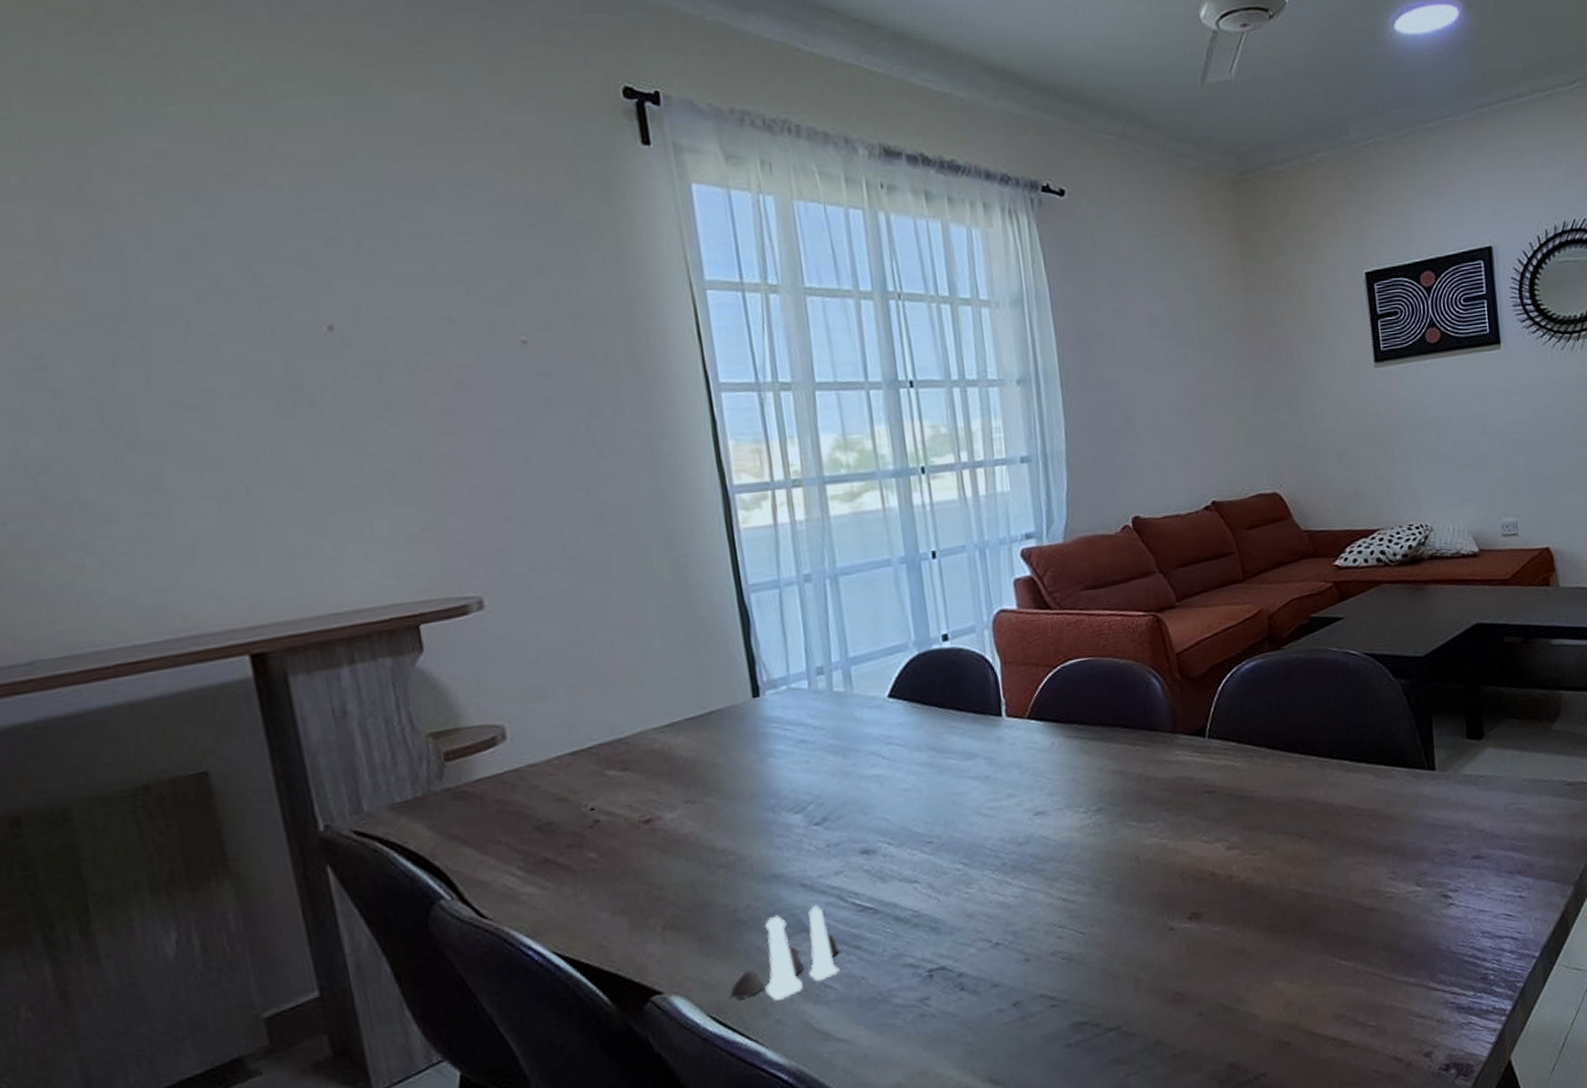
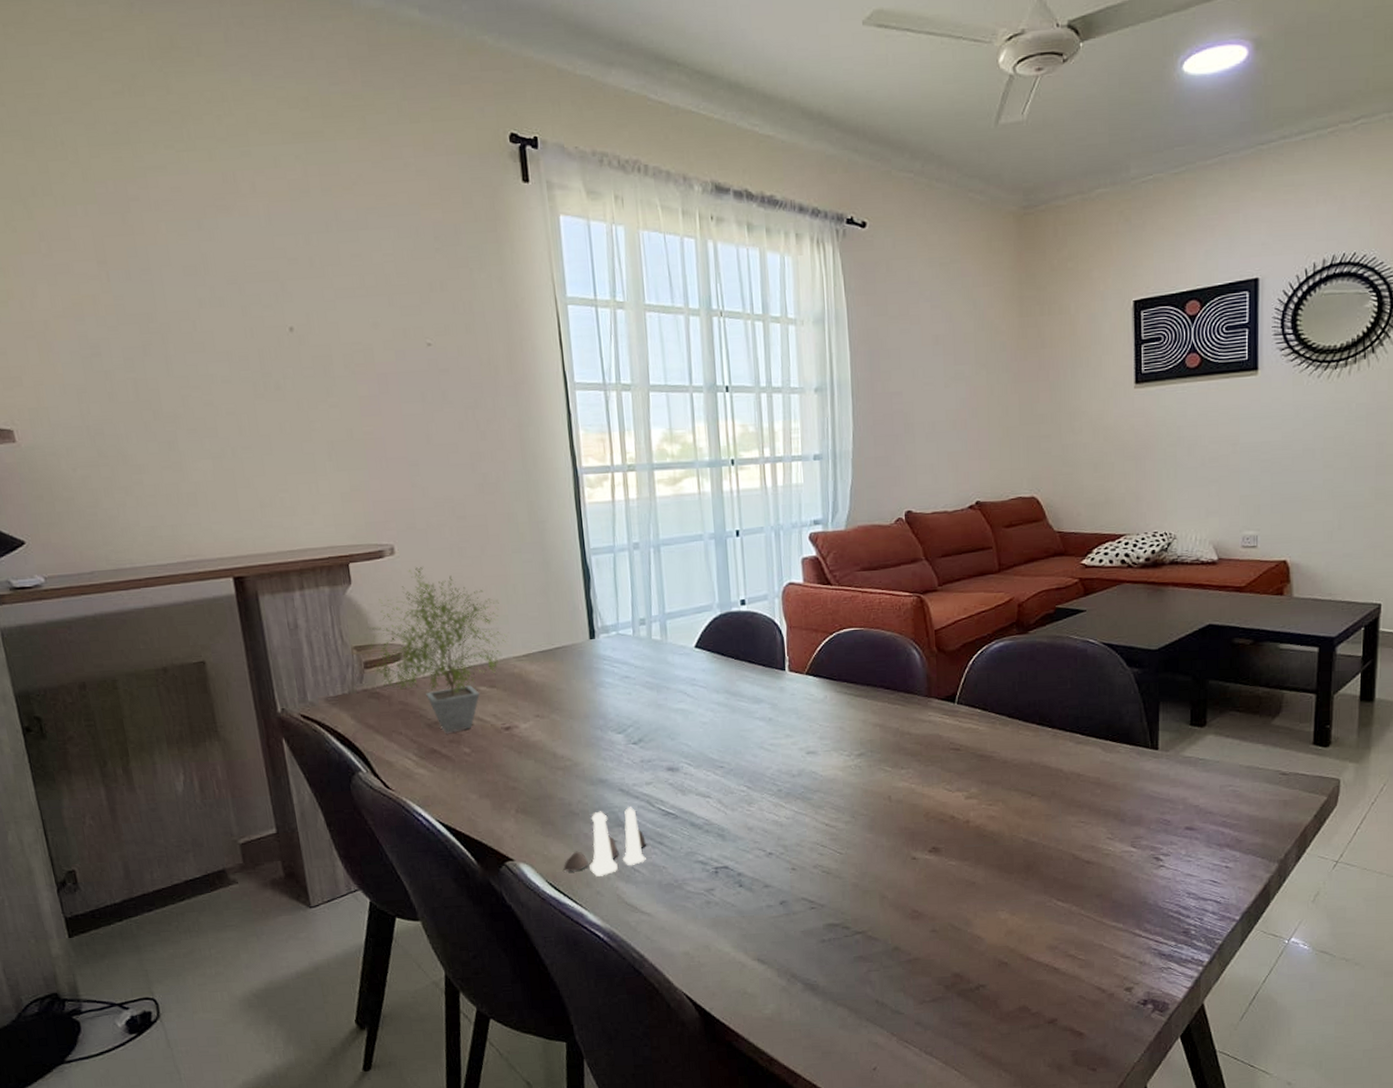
potted plant: none [446,622,642,836] -> present [366,566,507,733]

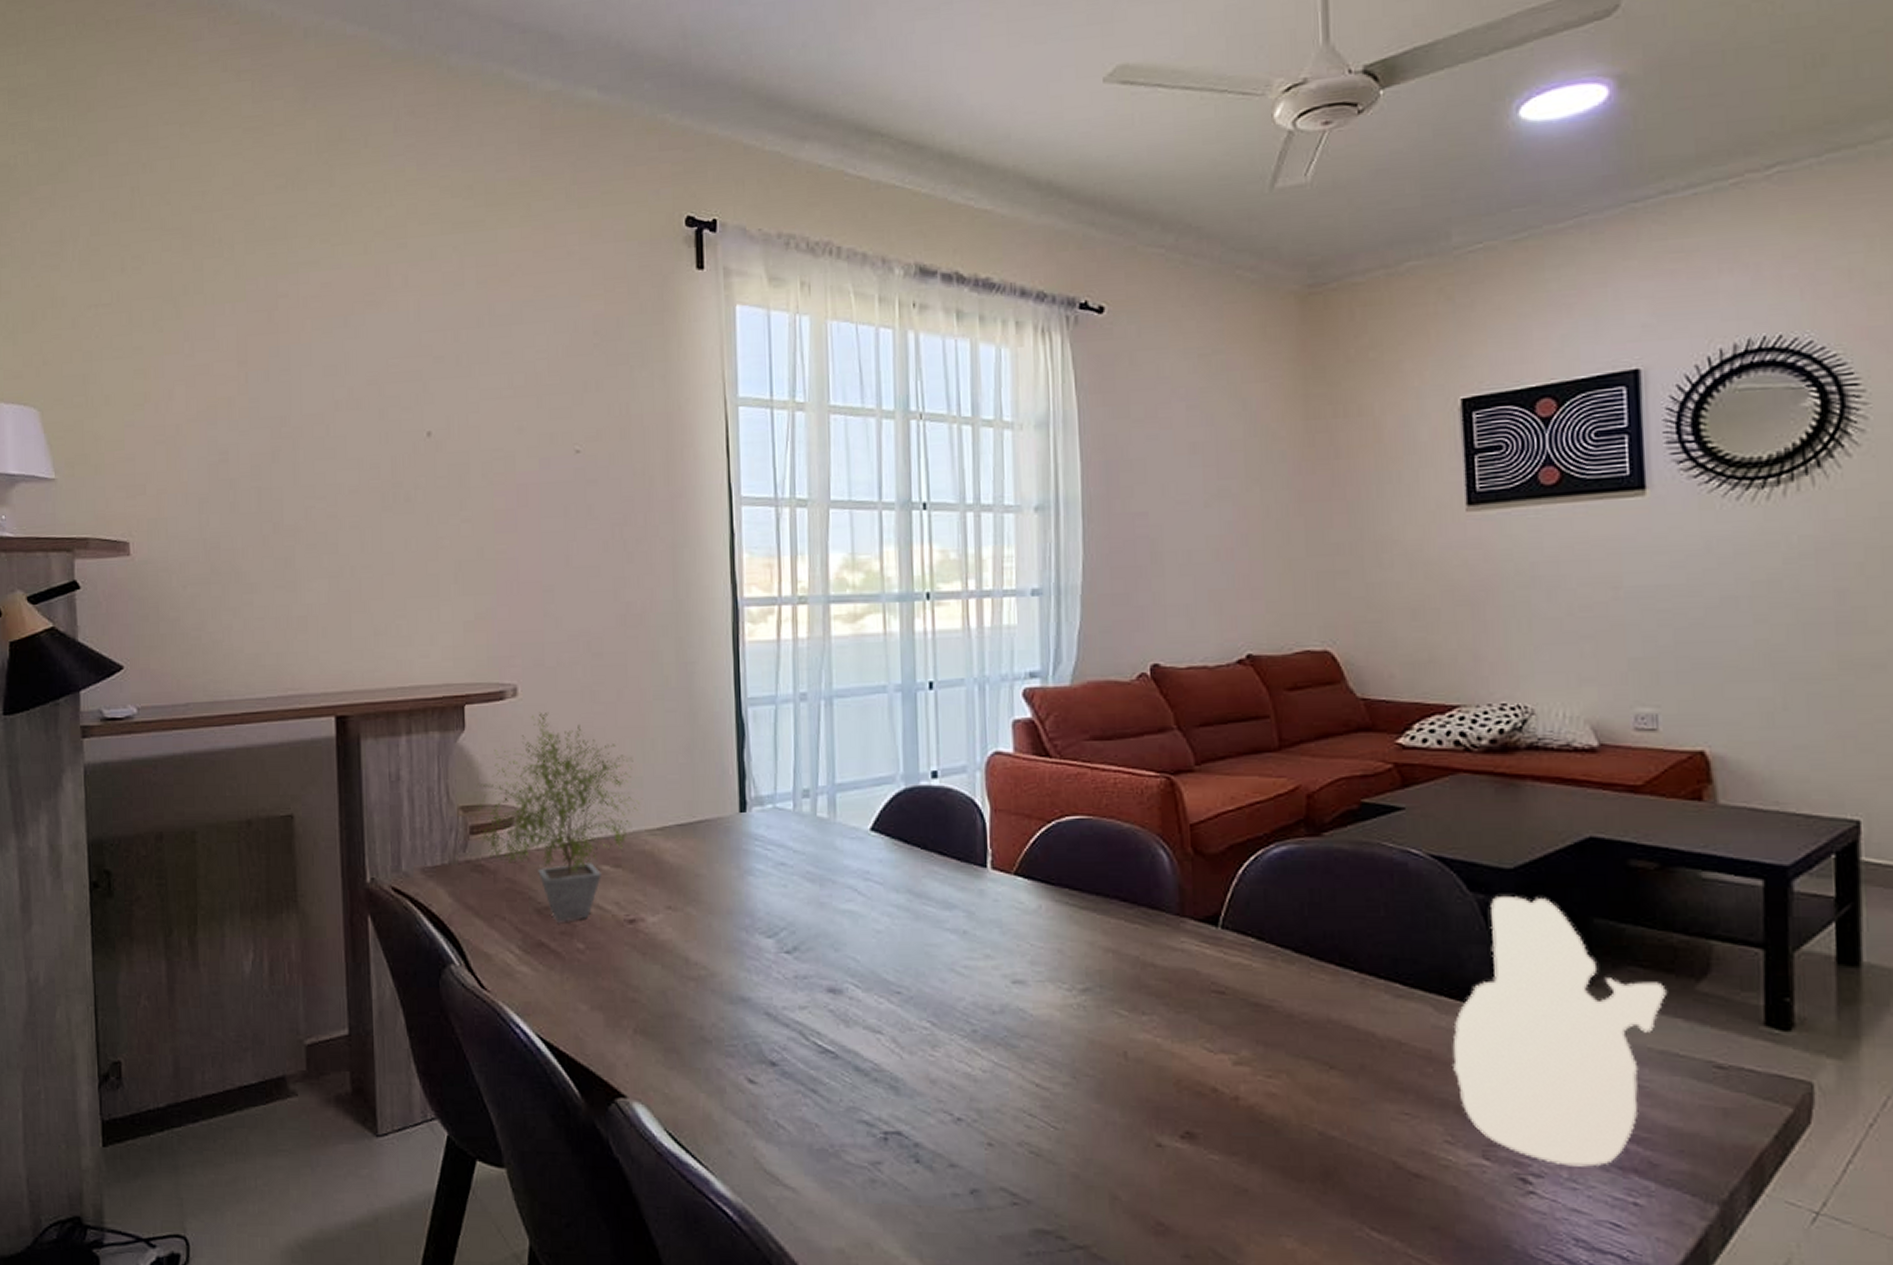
salt and pepper shaker set: present [563,807,646,877] -> none [687,1037,795,1130]
teapot: none [1114,668,1253,847] -> present [1452,897,1666,1167]

